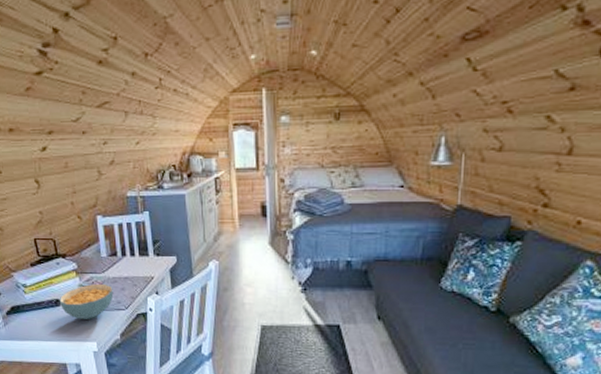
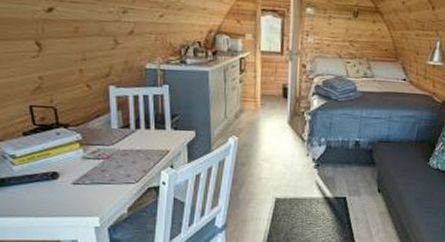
cereal bowl: present [59,283,114,319] -> none [56,156,123,193]

